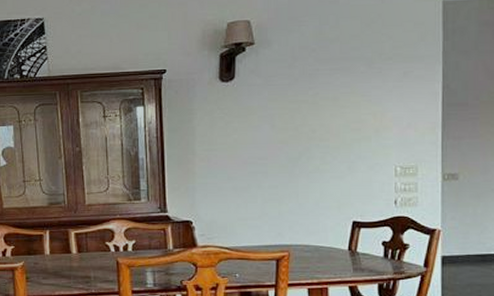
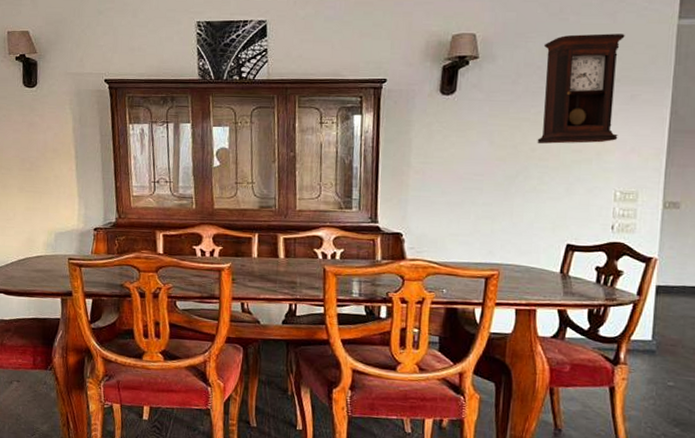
pendulum clock: none [316,13,394,125] -> present [537,33,625,144]

